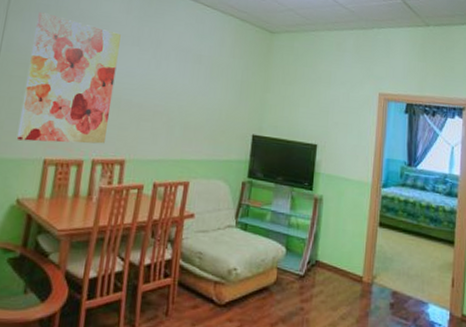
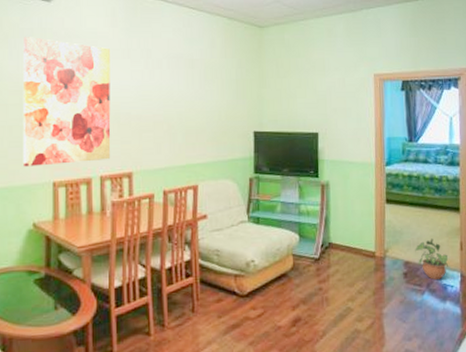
potted plant: none [404,270,437,316] -> present [415,238,448,281]

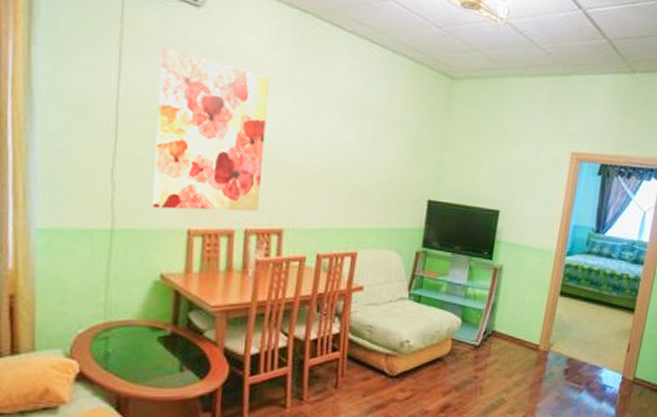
potted plant: present [415,238,448,281] -> none [580,337,613,380]

